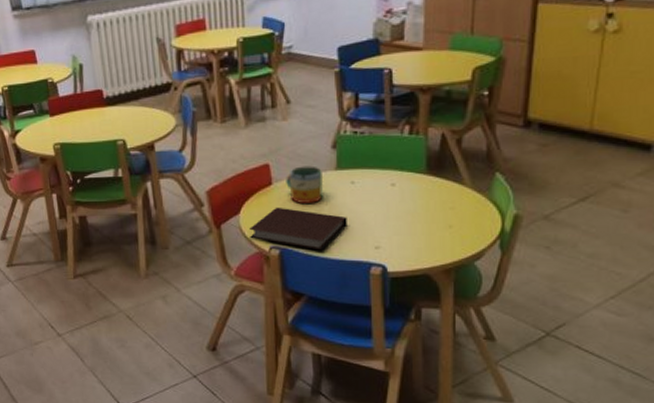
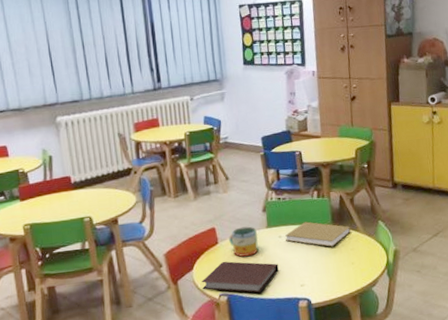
book: none [360,166,452,202] -> present [285,221,351,247]

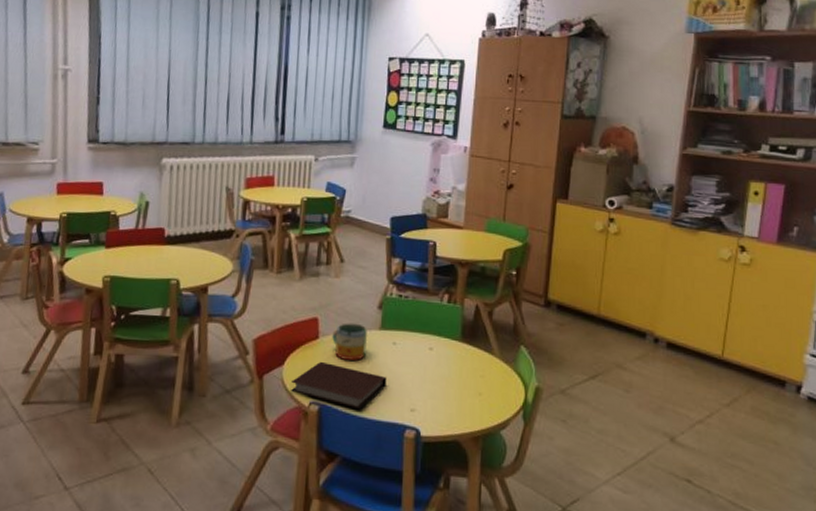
book: present [285,221,351,247] -> none [401,330,483,368]

